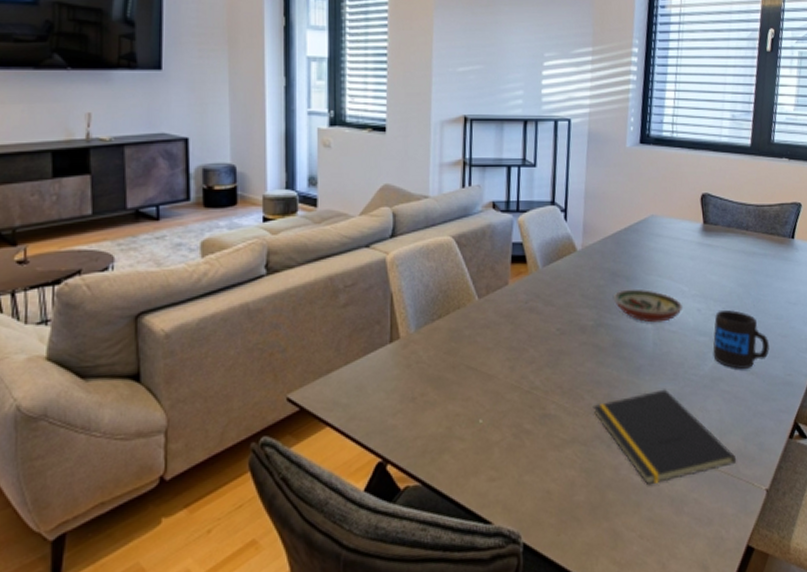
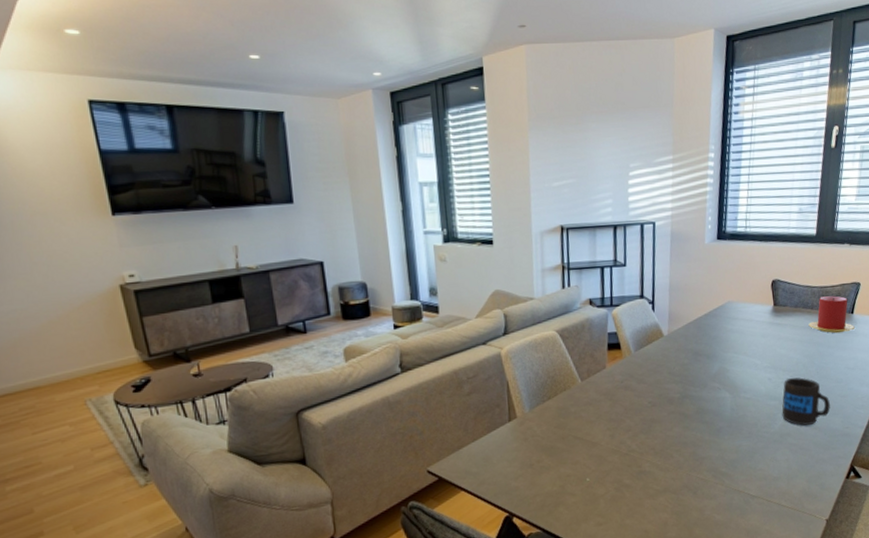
notepad: present [592,389,737,484] -> none [680,445,802,521]
decorative bowl: present [613,289,682,323] -> none [695,365,756,392]
candle: none [743,216,796,261] -> present [808,296,855,334]

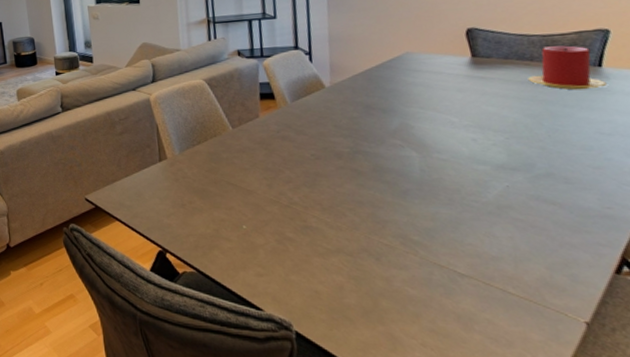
mug: present [782,377,830,426] -> none [495,139,577,199]

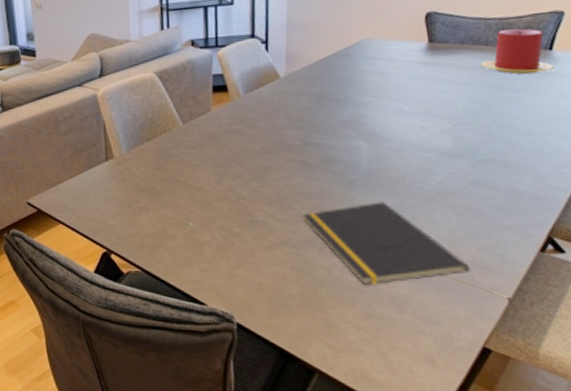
notepad: none [356,213,541,299] -> present [302,201,471,284]

